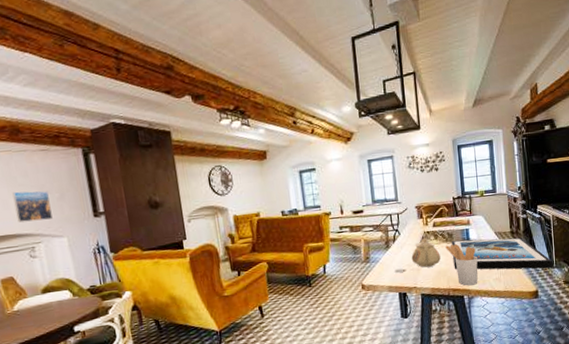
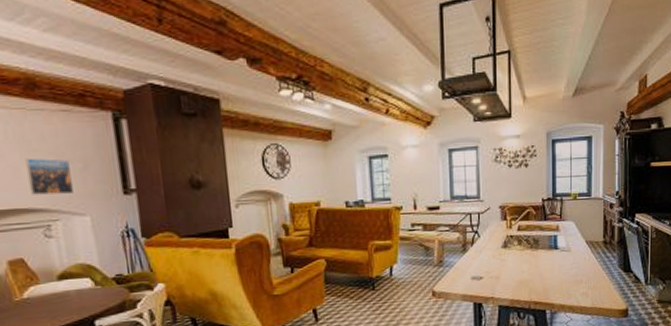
teapot: present [411,238,441,268] -> none [490,242,523,276]
utensil holder: present [445,244,478,286] -> none [529,252,564,299]
picture frame: present [452,237,553,270] -> none [537,247,647,286]

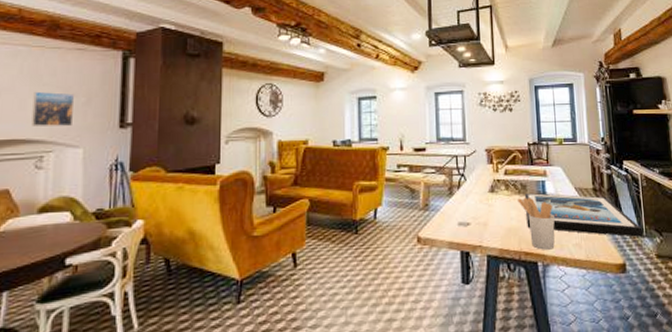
utensil holder: none [529,252,564,299] -> present [517,198,555,250]
picture frame: none [537,247,647,286] -> present [525,193,643,238]

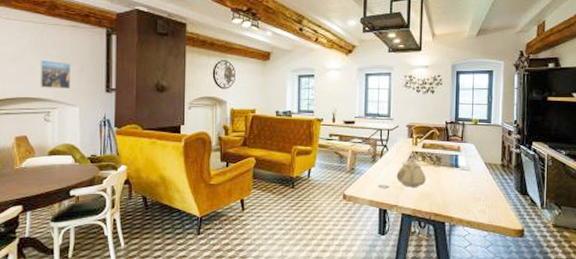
teapot: none [477,187,512,223] -> present [396,157,426,187]
utensil holder: present [517,198,555,250] -> none [432,169,464,213]
picture frame: present [525,193,643,238] -> none [438,165,543,210]

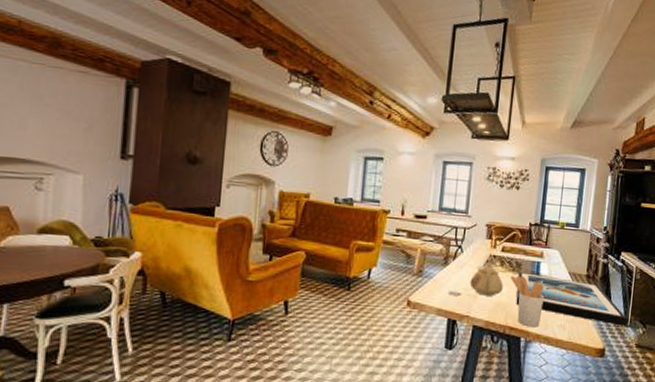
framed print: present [40,59,71,88] -> none [32,110,76,151]
utensil holder: none [432,169,464,213] -> present [510,276,544,328]
picture frame: none [438,165,543,210] -> present [516,272,628,327]

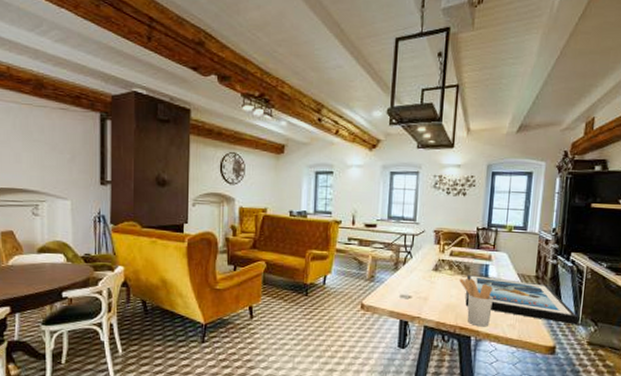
teapot: present [470,262,503,296] -> none [420,266,452,298]

